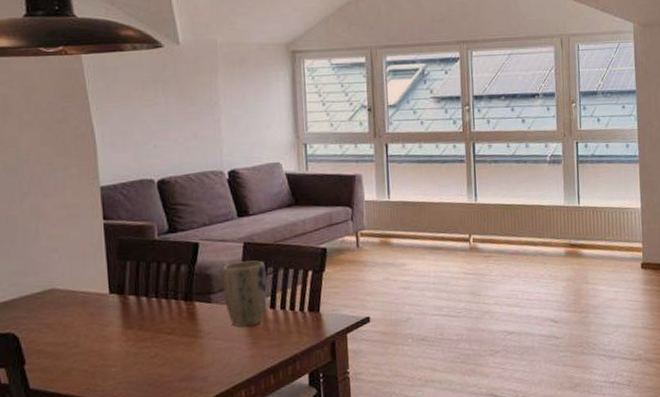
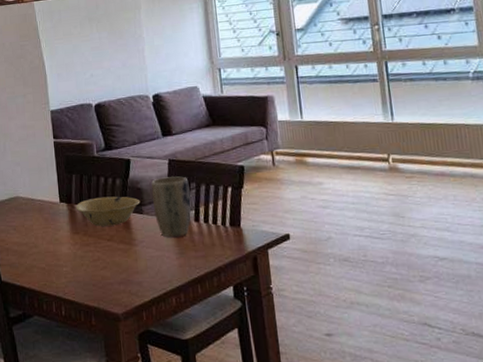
bowl: none [130,284,209,319] -> present [76,196,140,226]

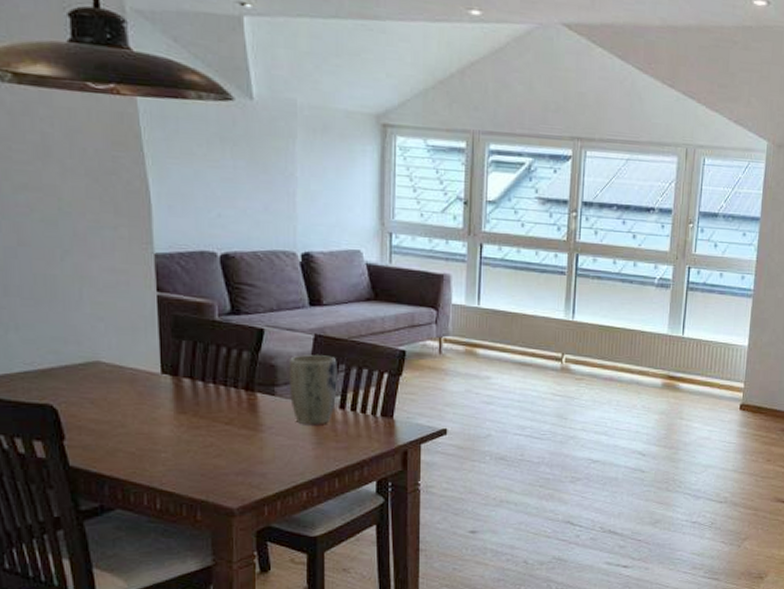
bowl: present [76,196,140,226] -> none [184,371,273,407]

